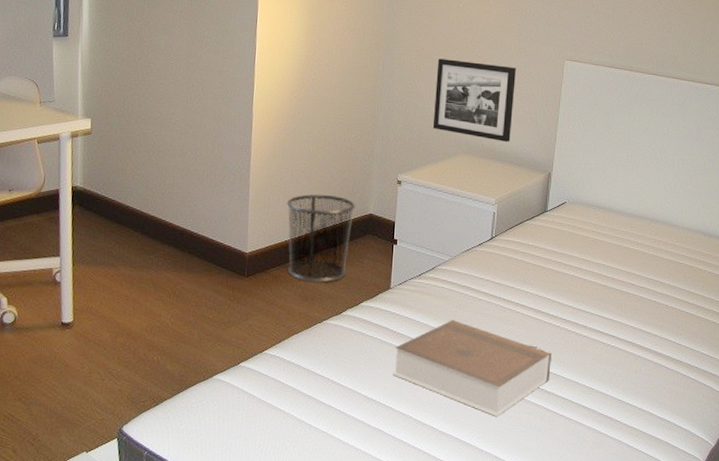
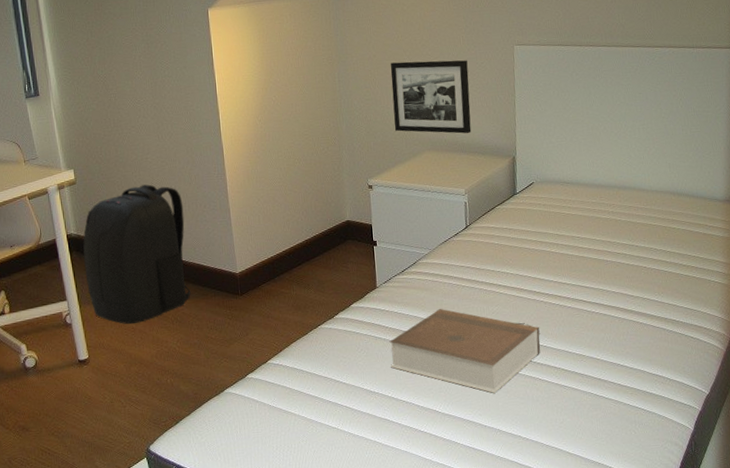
backpack: none [84,145,201,292] -> present [83,184,191,325]
waste bin: present [286,194,356,283] -> none [267,208,333,292]

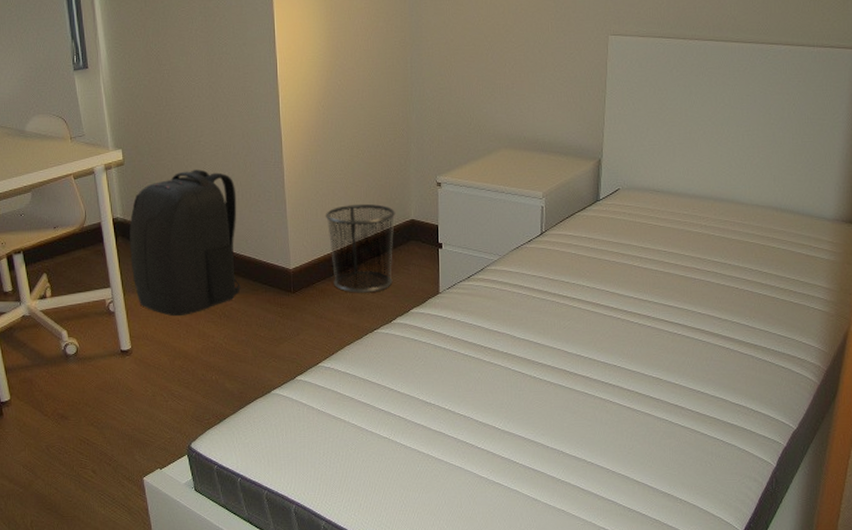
waste bin: none [267,208,333,292] -> present [325,203,396,293]
book: present [389,309,540,393] -> none [449,320,614,413]
picture frame: present [390,60,472,134] -> none [468,48,556,132]

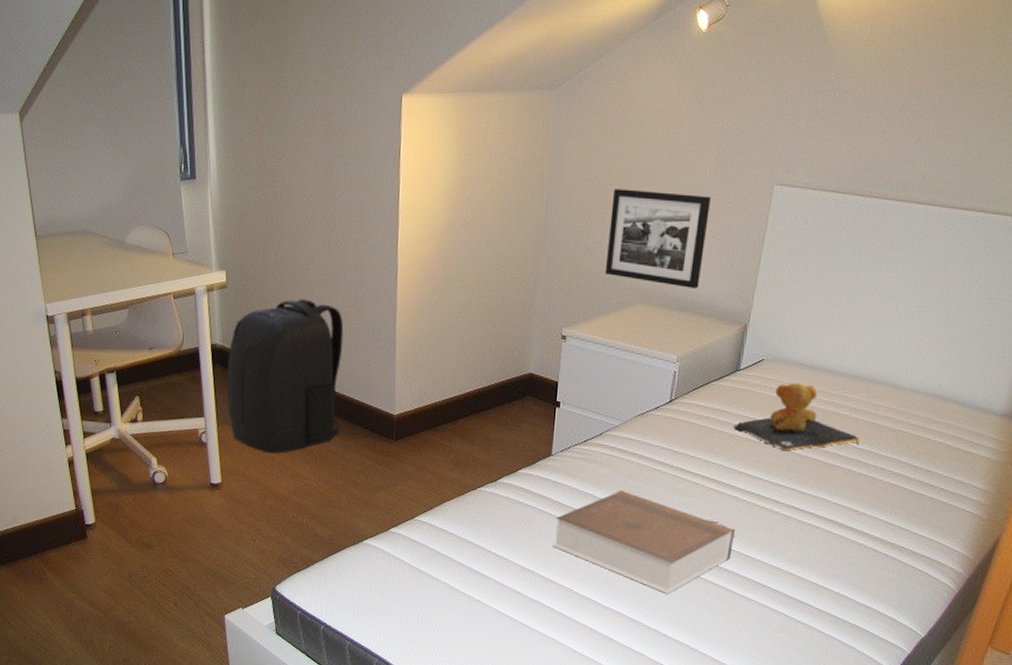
waste bin: present [325,203,396,293] -> none [436,351,514,448]
book: none [449,320,614,413] -> present [553,491,735,594]
picture frame: none [468,48,556,132] -> present [604,189,711,290]
teddy bear: none [600,207,713,269] -> present [733,383,860,450]

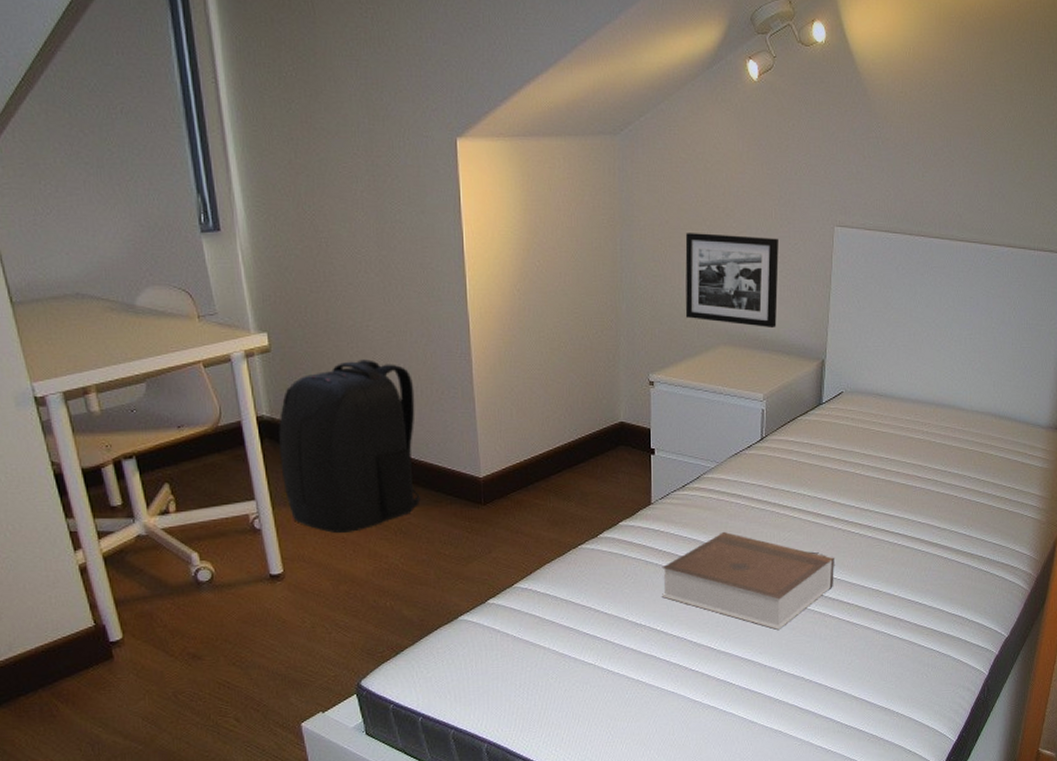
teddy bear: present [733,383,860,450] -> none [822,412,934,476]

